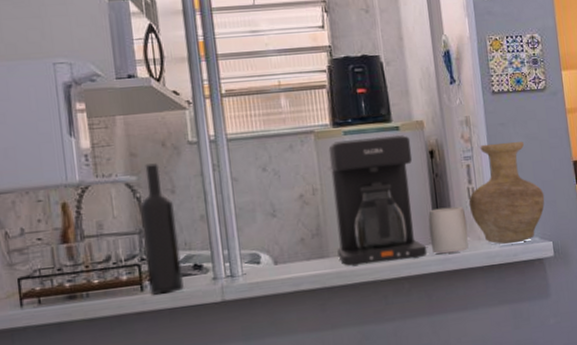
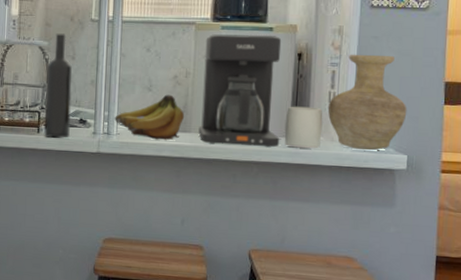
fruit: none [237,217,320,274] -> present [114,94,185,141]

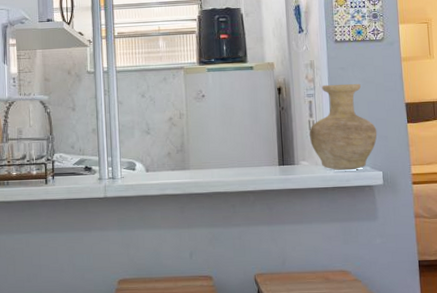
wine bottle: present [44,33,73,138] -> none [48,87,77,187]
fruit: present [114,94,185,141] -> none [118,136,183,180]
coffee maker: present [198,34,282,148] -> none [194,74,271,179]
mug: present [284,106,323,149] -> none [273,135,307,175]

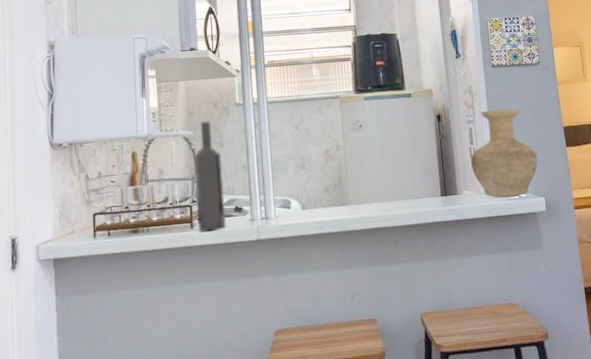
wine bottle: none [48,87,77,187] -> present [193,121,226,232]

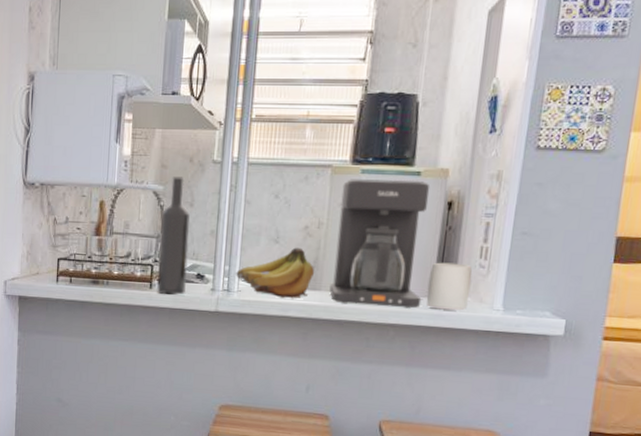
fruit: none [271,170,341,218] -> present [236,247,315,299]
coffee maker: none [351,101,434,214] -> present [329,179,430,309]
mug: none [434,164,470,206] -> present [426,262,473,311]
vase: present [470,109,538,199] -> none [478,203,570,314]

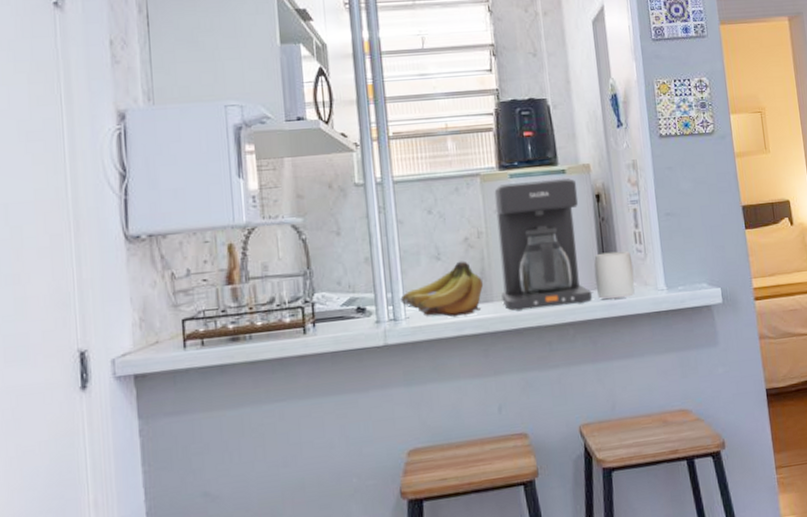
wine bottle: present [157,176,191,295] -> none [304,205,347,338]

